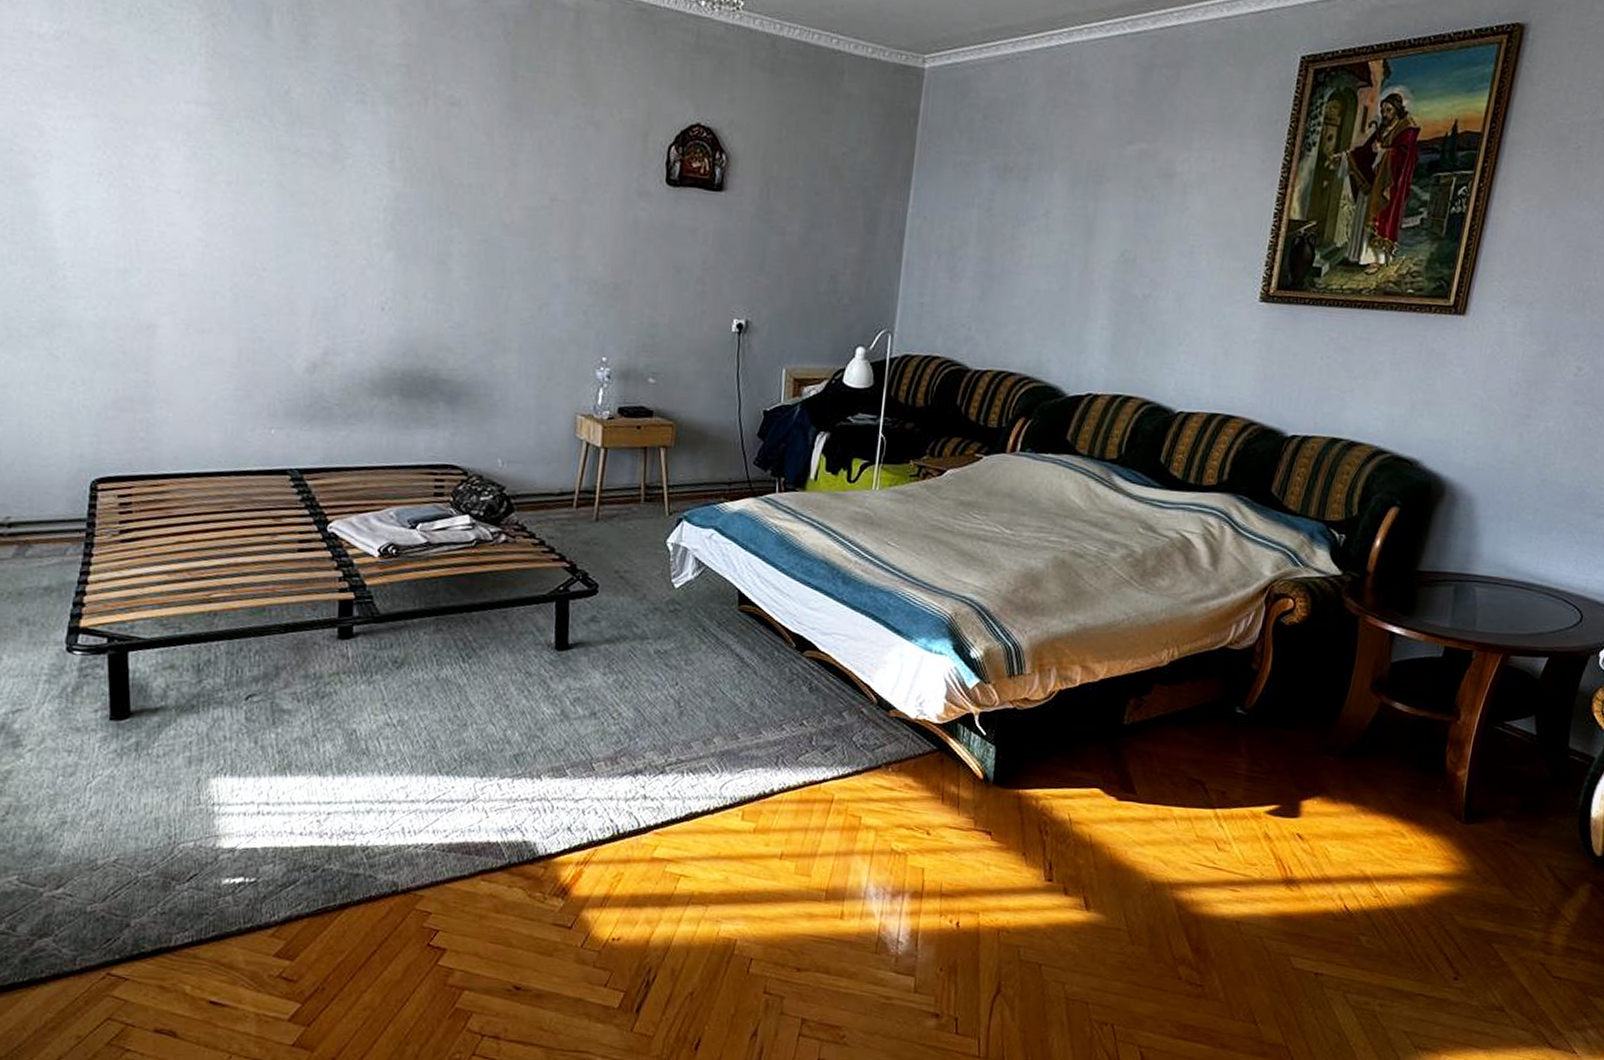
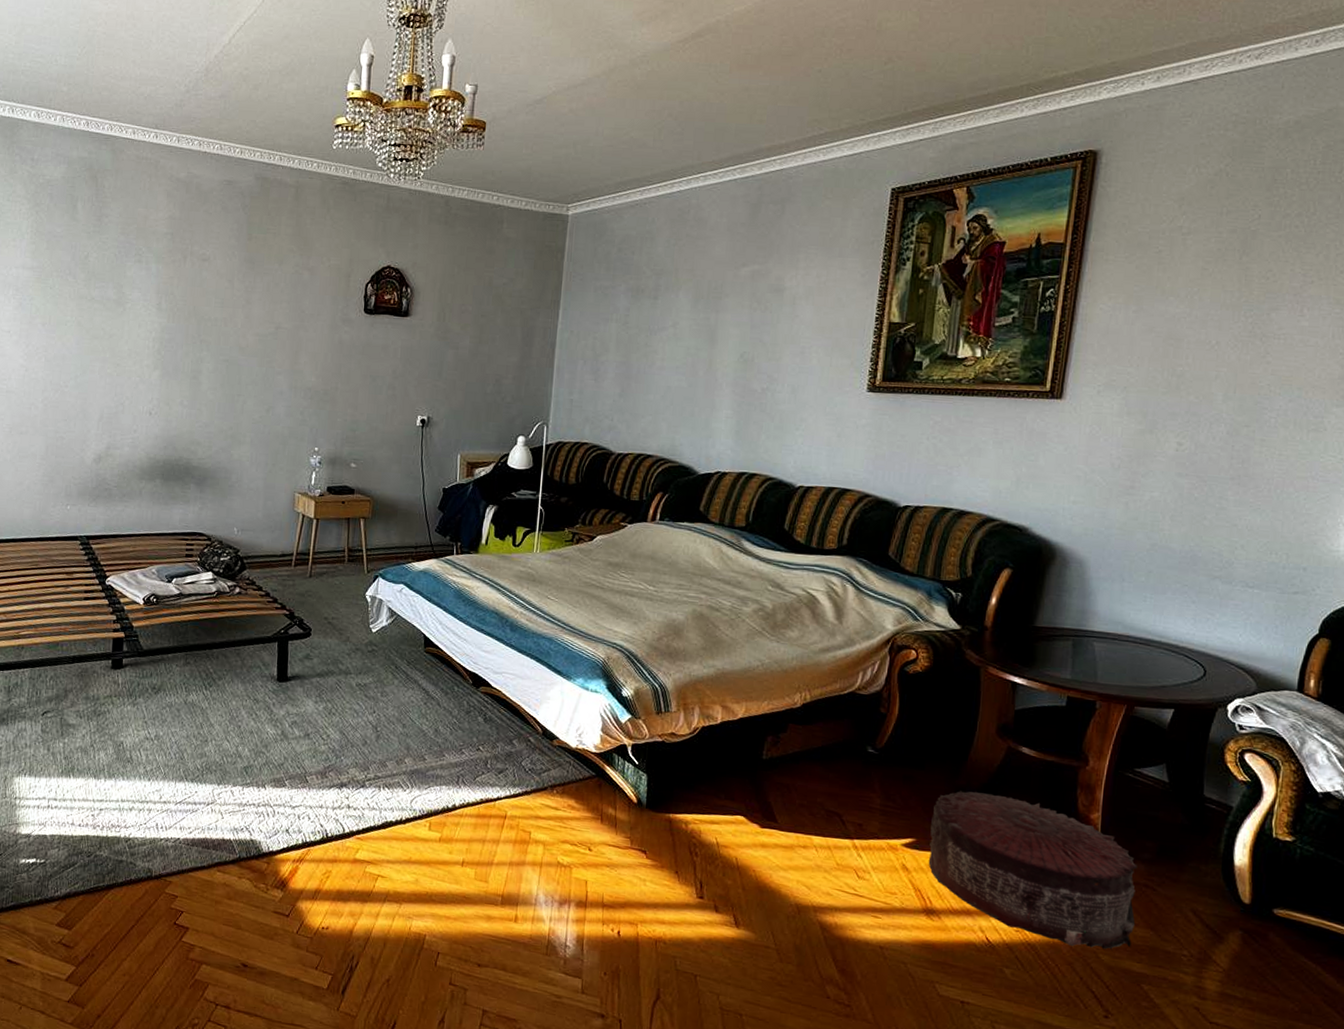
pouf: none [1291,751,1499,911] -> present [928,791,1137,950]

